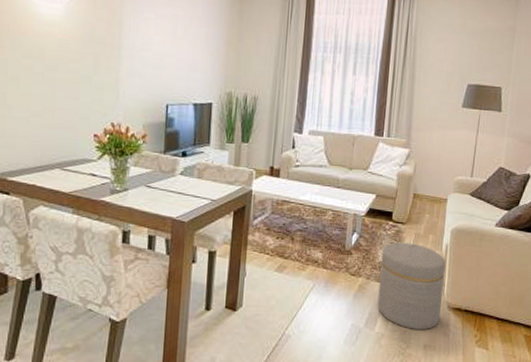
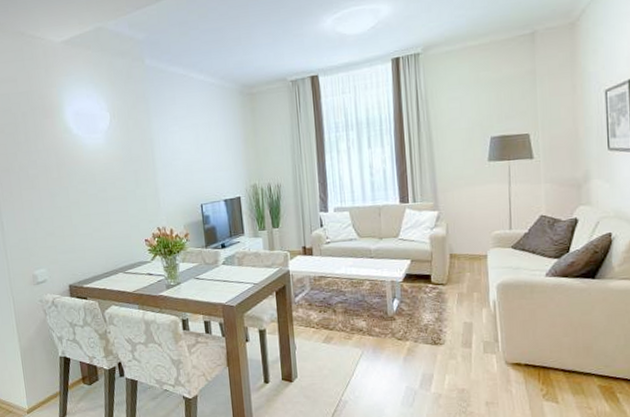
ottoman: present [377,242,446,330] -> none [426,303,499,388]

